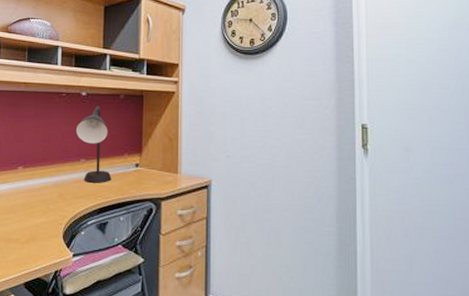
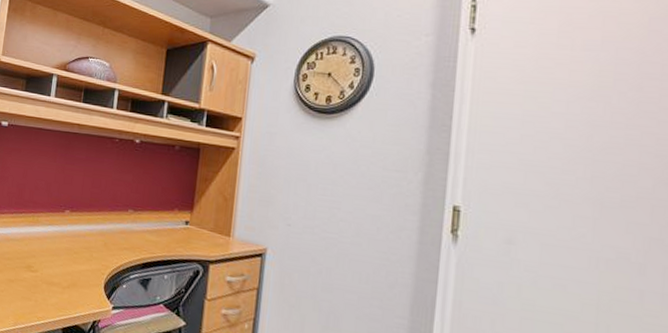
desk lamp: present [75,106,112,183] -> none [125,155,160,237]

